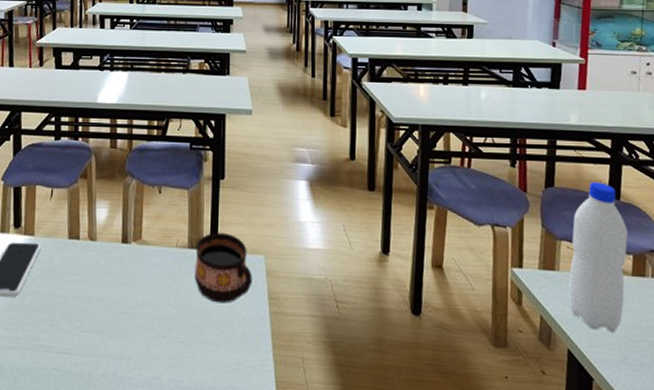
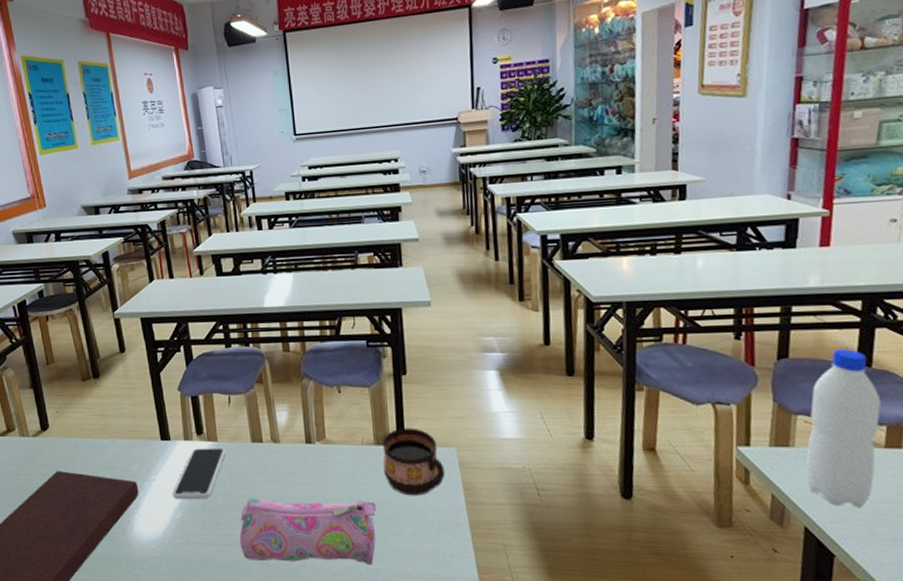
pencil case: none [43,298,183,377] -> present [239,498,376,566]

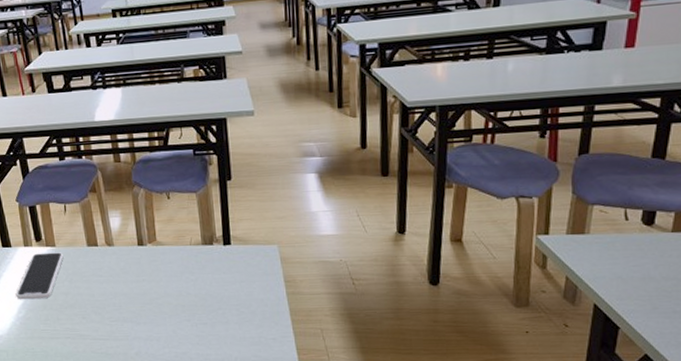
pencil case: present [239,498,376,566] -> none [79,295,204,351]
cup: present [382,427,445,496] -> none [209,228,268,289]
water bottle: present [805,349,881,507] -> none [598,143,671,286]

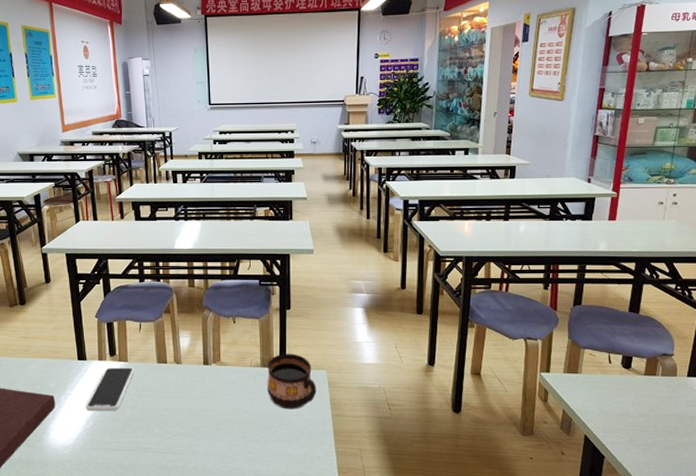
cup: none [209,228,268,289] -> present [267,353,317,409]

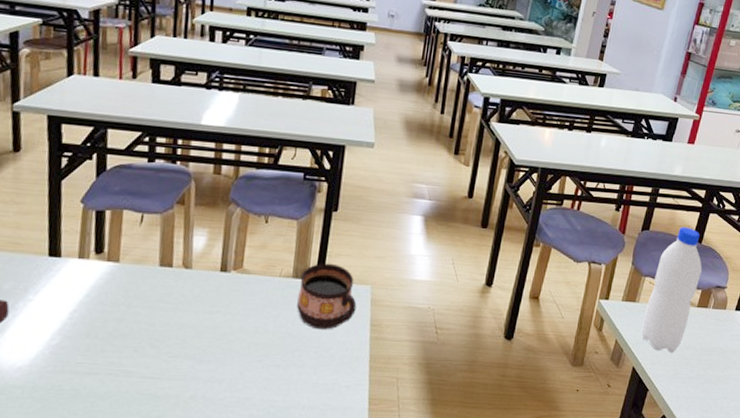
smartphone: present [86,367,135,412] -> none [52,268,128,324]
water bottle: none [588,299,643,420] -> present [641,227,702,353]

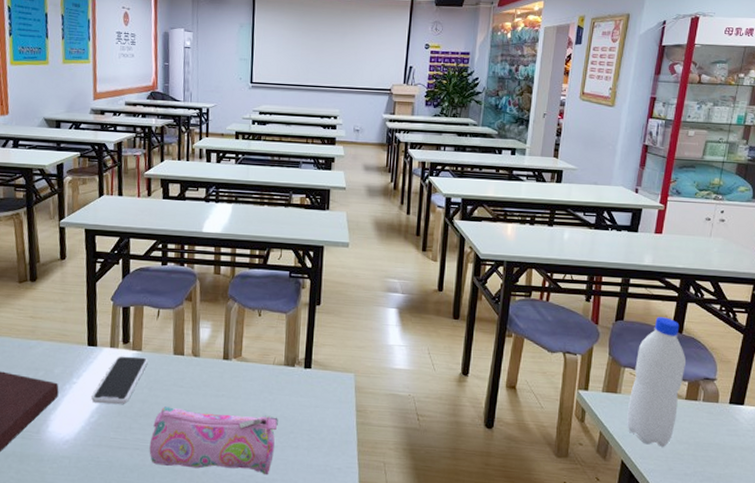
smartphone: none [52,268,128,324] -> present [91,356,148,404]
pencil case: none [125,325,282,397] -> present [149,406,278,475]
cup: present [297,263,357,330] -> none [289,352,343,414]

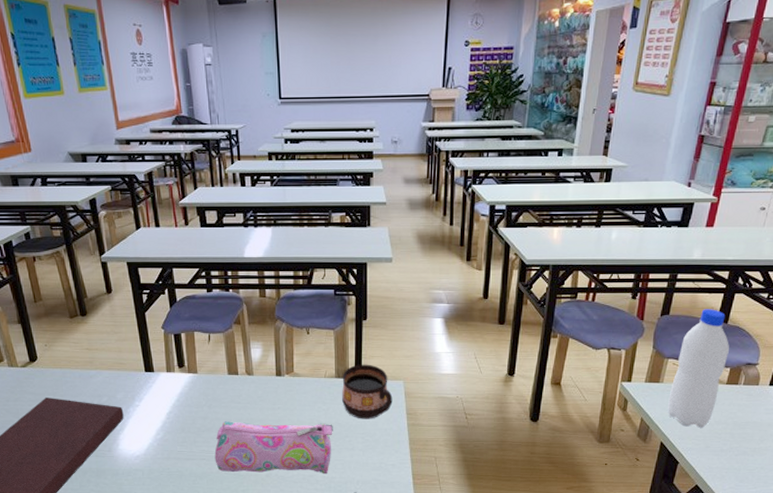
smartphone: present [91,356,148,404] -> none [155,379,205,423]
cup: none [289,352,343,414] -> present [342,364,393,419]

